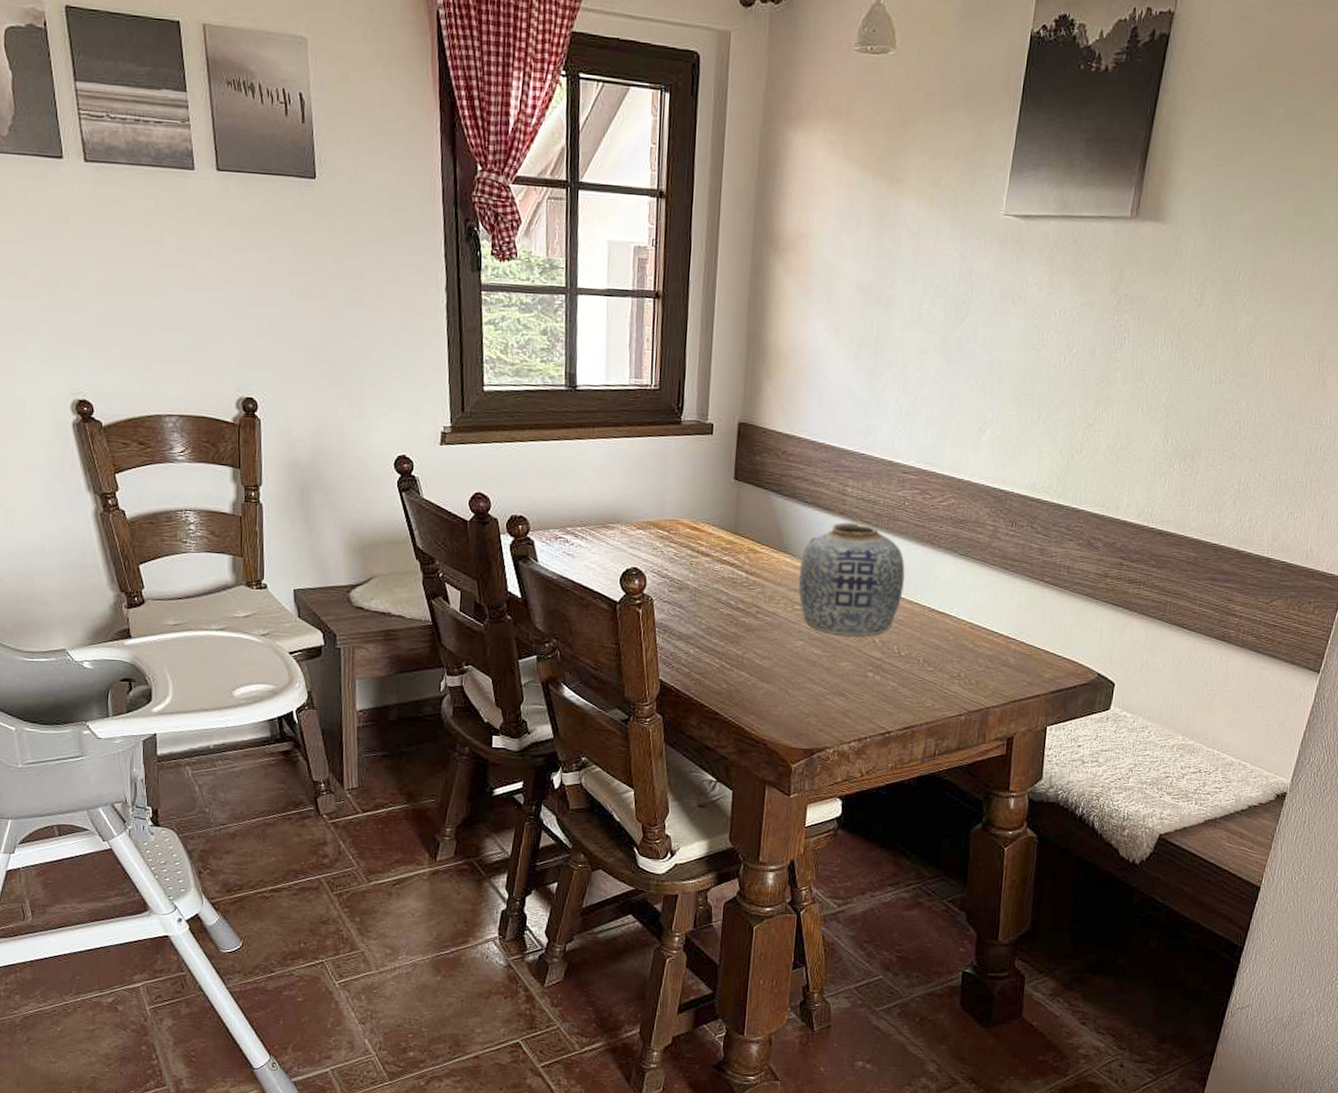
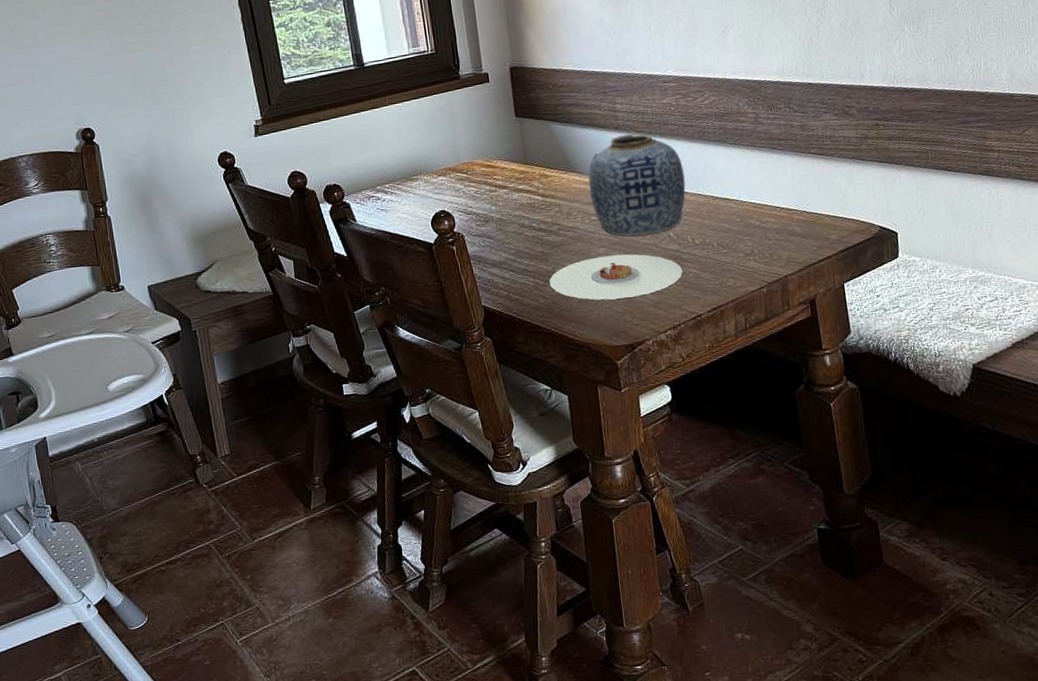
plate: none [735,650,881,700] -> present [549,254,683,300]

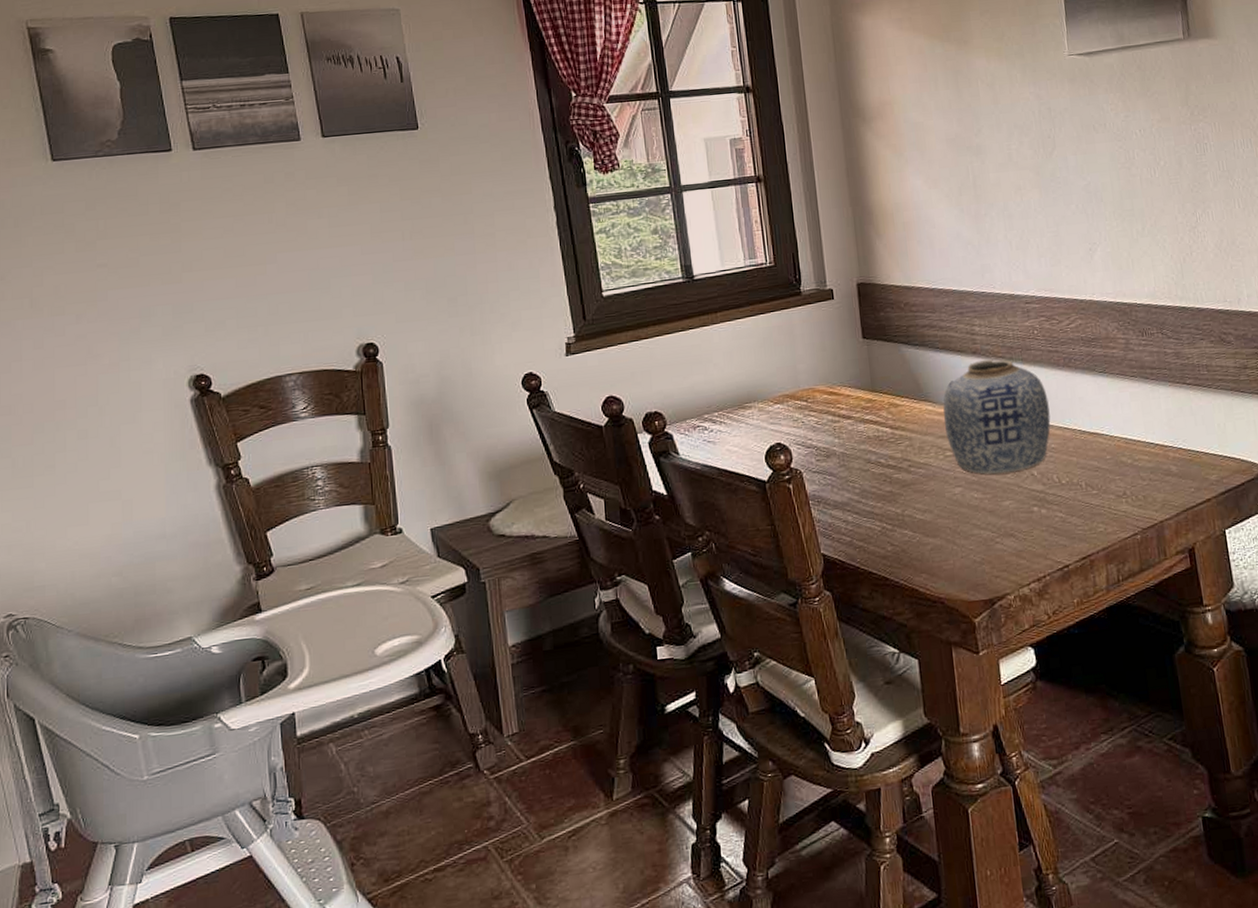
plate: present [549,254,683,300] -> none [897,494,1048,548]

